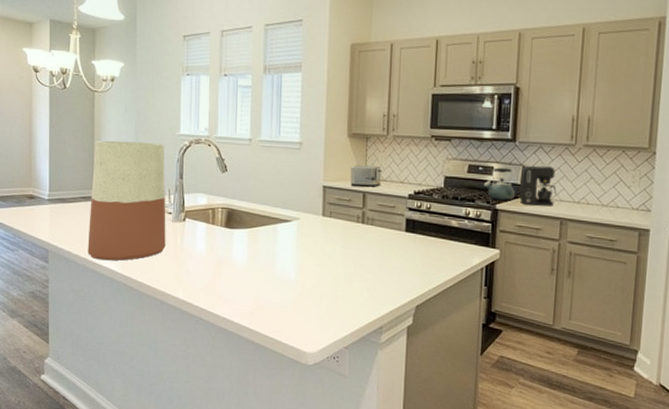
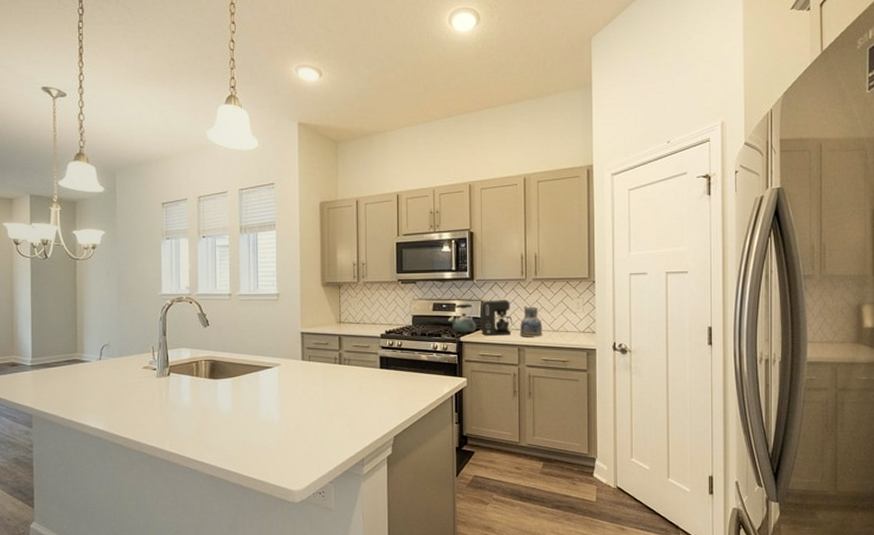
vase: present [88,140,166,261] -> none [72,304,151,420]
toaster: present [350,164,383,187] -> none [325,310,356,330]
ceramic pitcher: none [562,174,591,211] -> present [519,305,543,337]

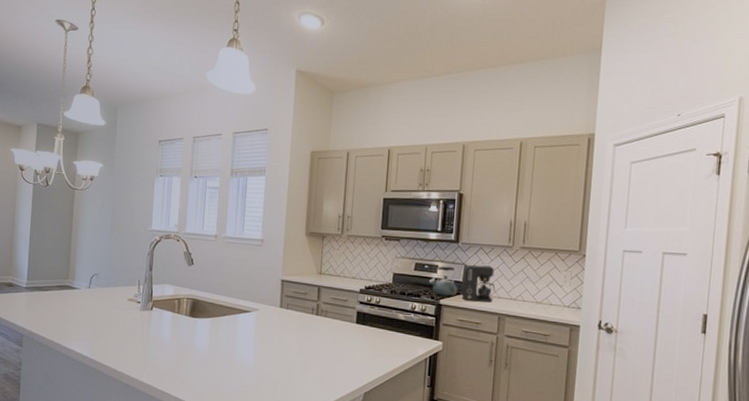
ceramic pitcher: present [519,305,543,337] -> none [500,274,526,308]

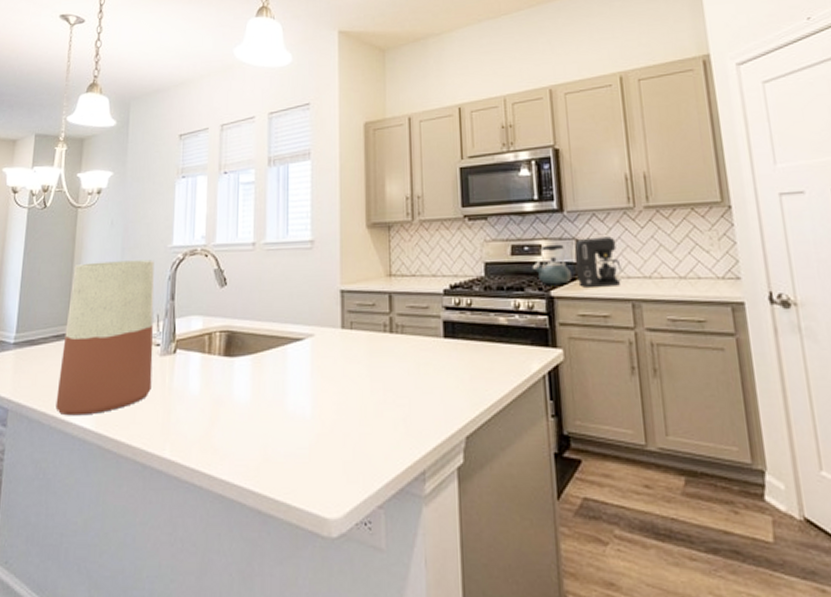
vase: none [60,234,137,346] -> present [55,259,155,416]

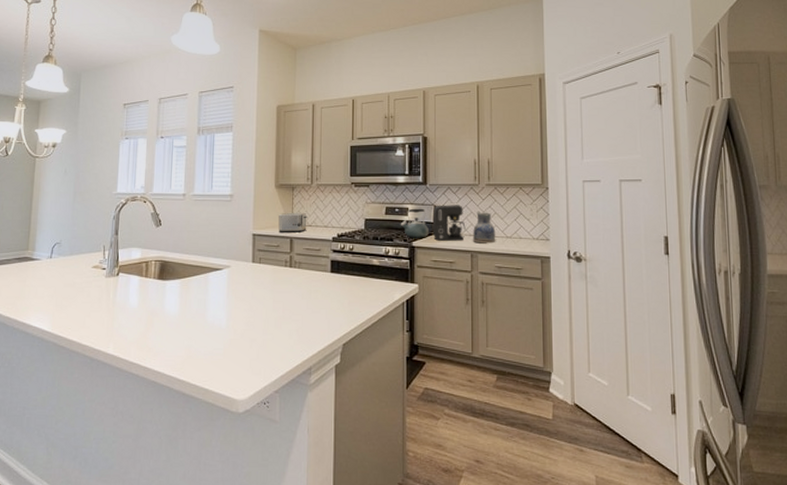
vase: present [55,259,155,416] -> none [18,202,102,320]
toaster: none [371,258,411,286] -> present [277,212,308,232]
ceramic pitcher: none [631,243,665,289] -> present [472,211,496,244]

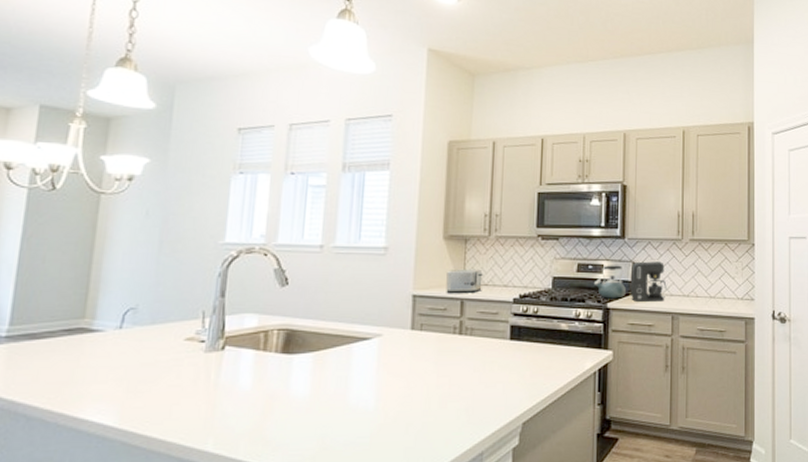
ceramic pitcher: present [472,211,496,244] -> none [673,268,699,304]

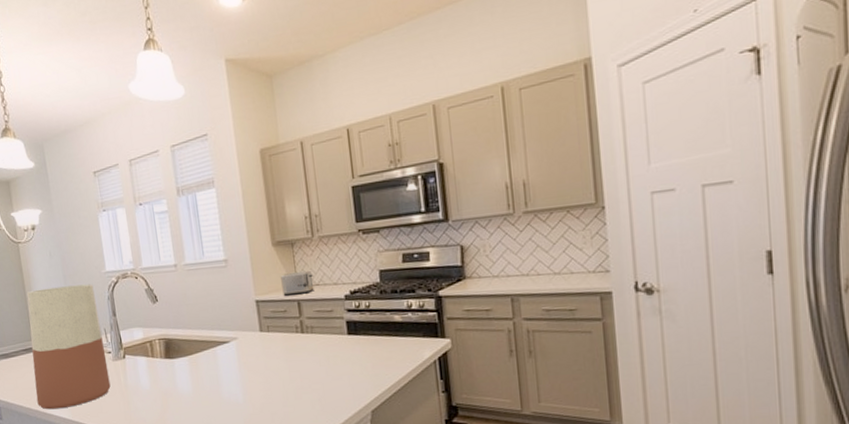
vase: none [65,254,201,413] -> present [26,283,111,410]
kettle: present [593,265,626,299] -> none [421,250,457,287]
coffee maker: present [631,261,667,303] -> none [460,241,502,288]

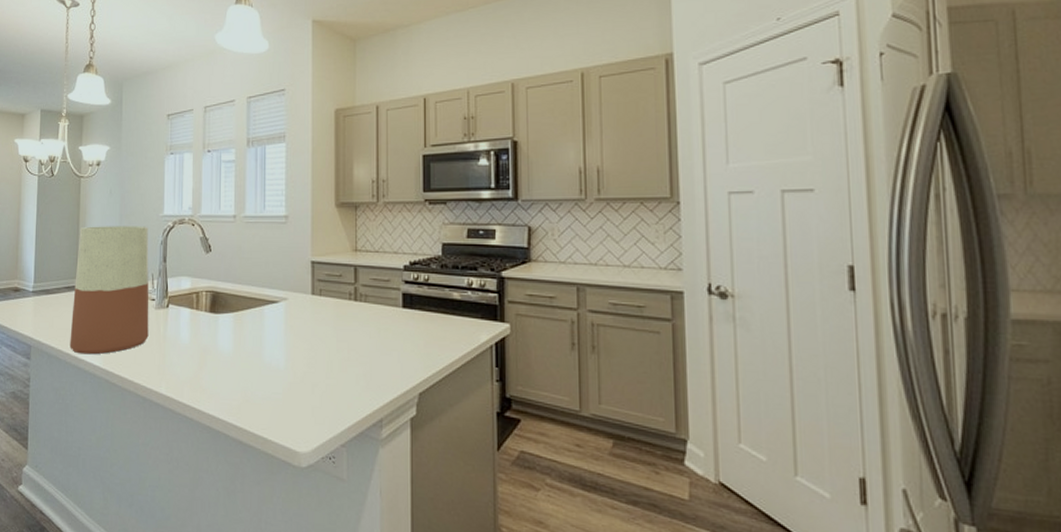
toaster: present [279,270,314,296] -> none [339,235,375,260]

